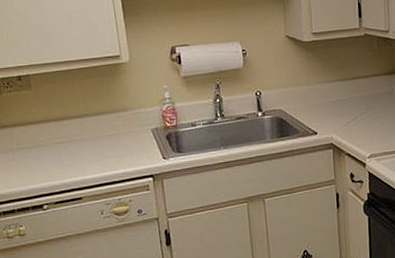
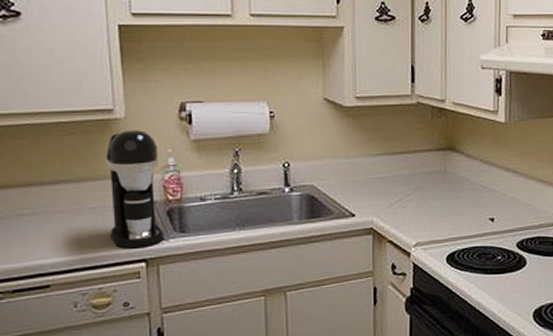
coffee maker: none [117,70,165,167] -> present [105,129,164,249]

